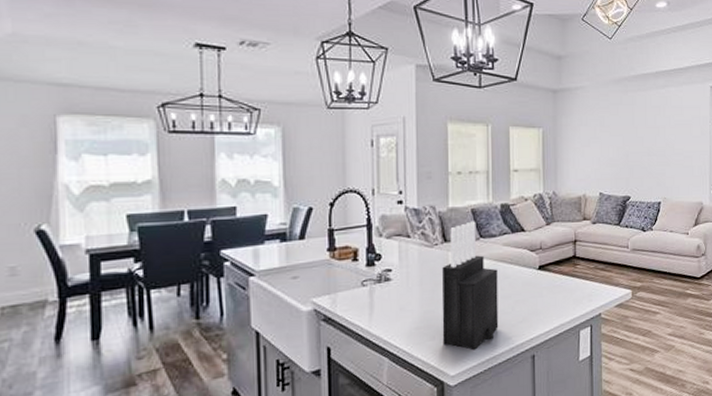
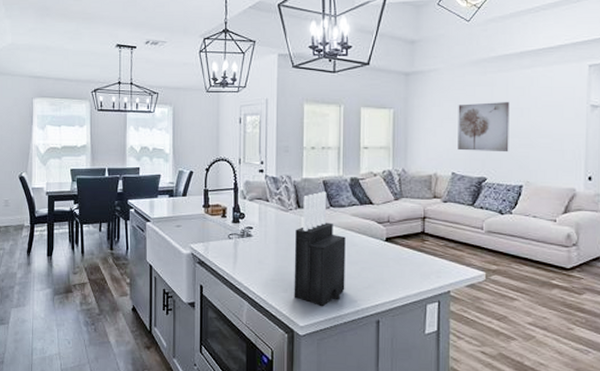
wall art: none [603,120,649,171] -> present [458,101,510,153]

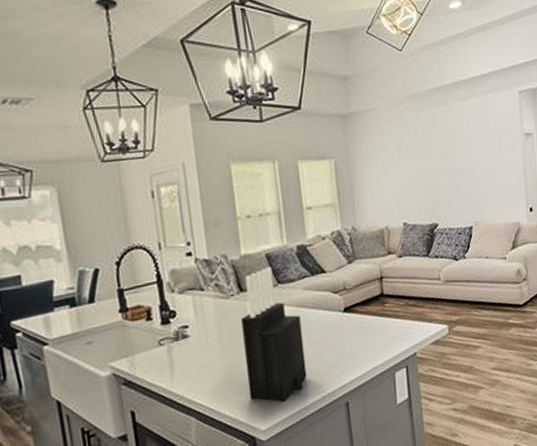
wall art: present [458,101,510,153] -> none [401,137,456,198]

